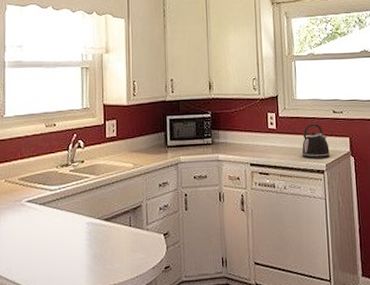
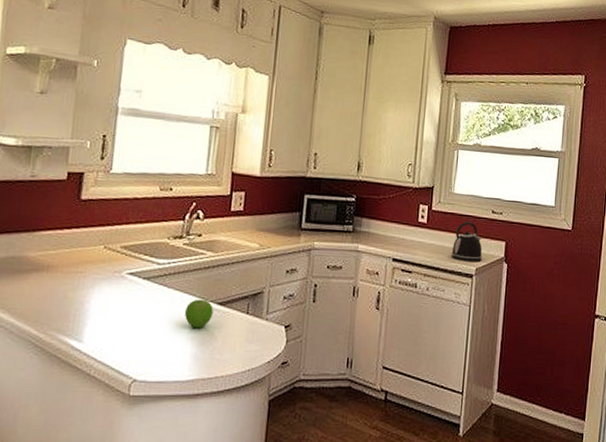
fruit: none [76,217,101,244] -> present [184,299,213,329]

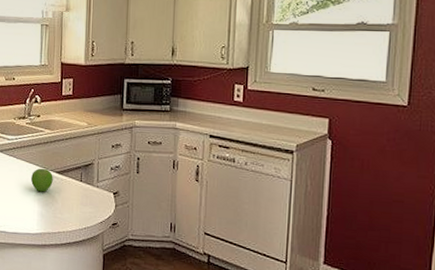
kettle: present [451,221,482,262] -> none [269,99,303,139]

